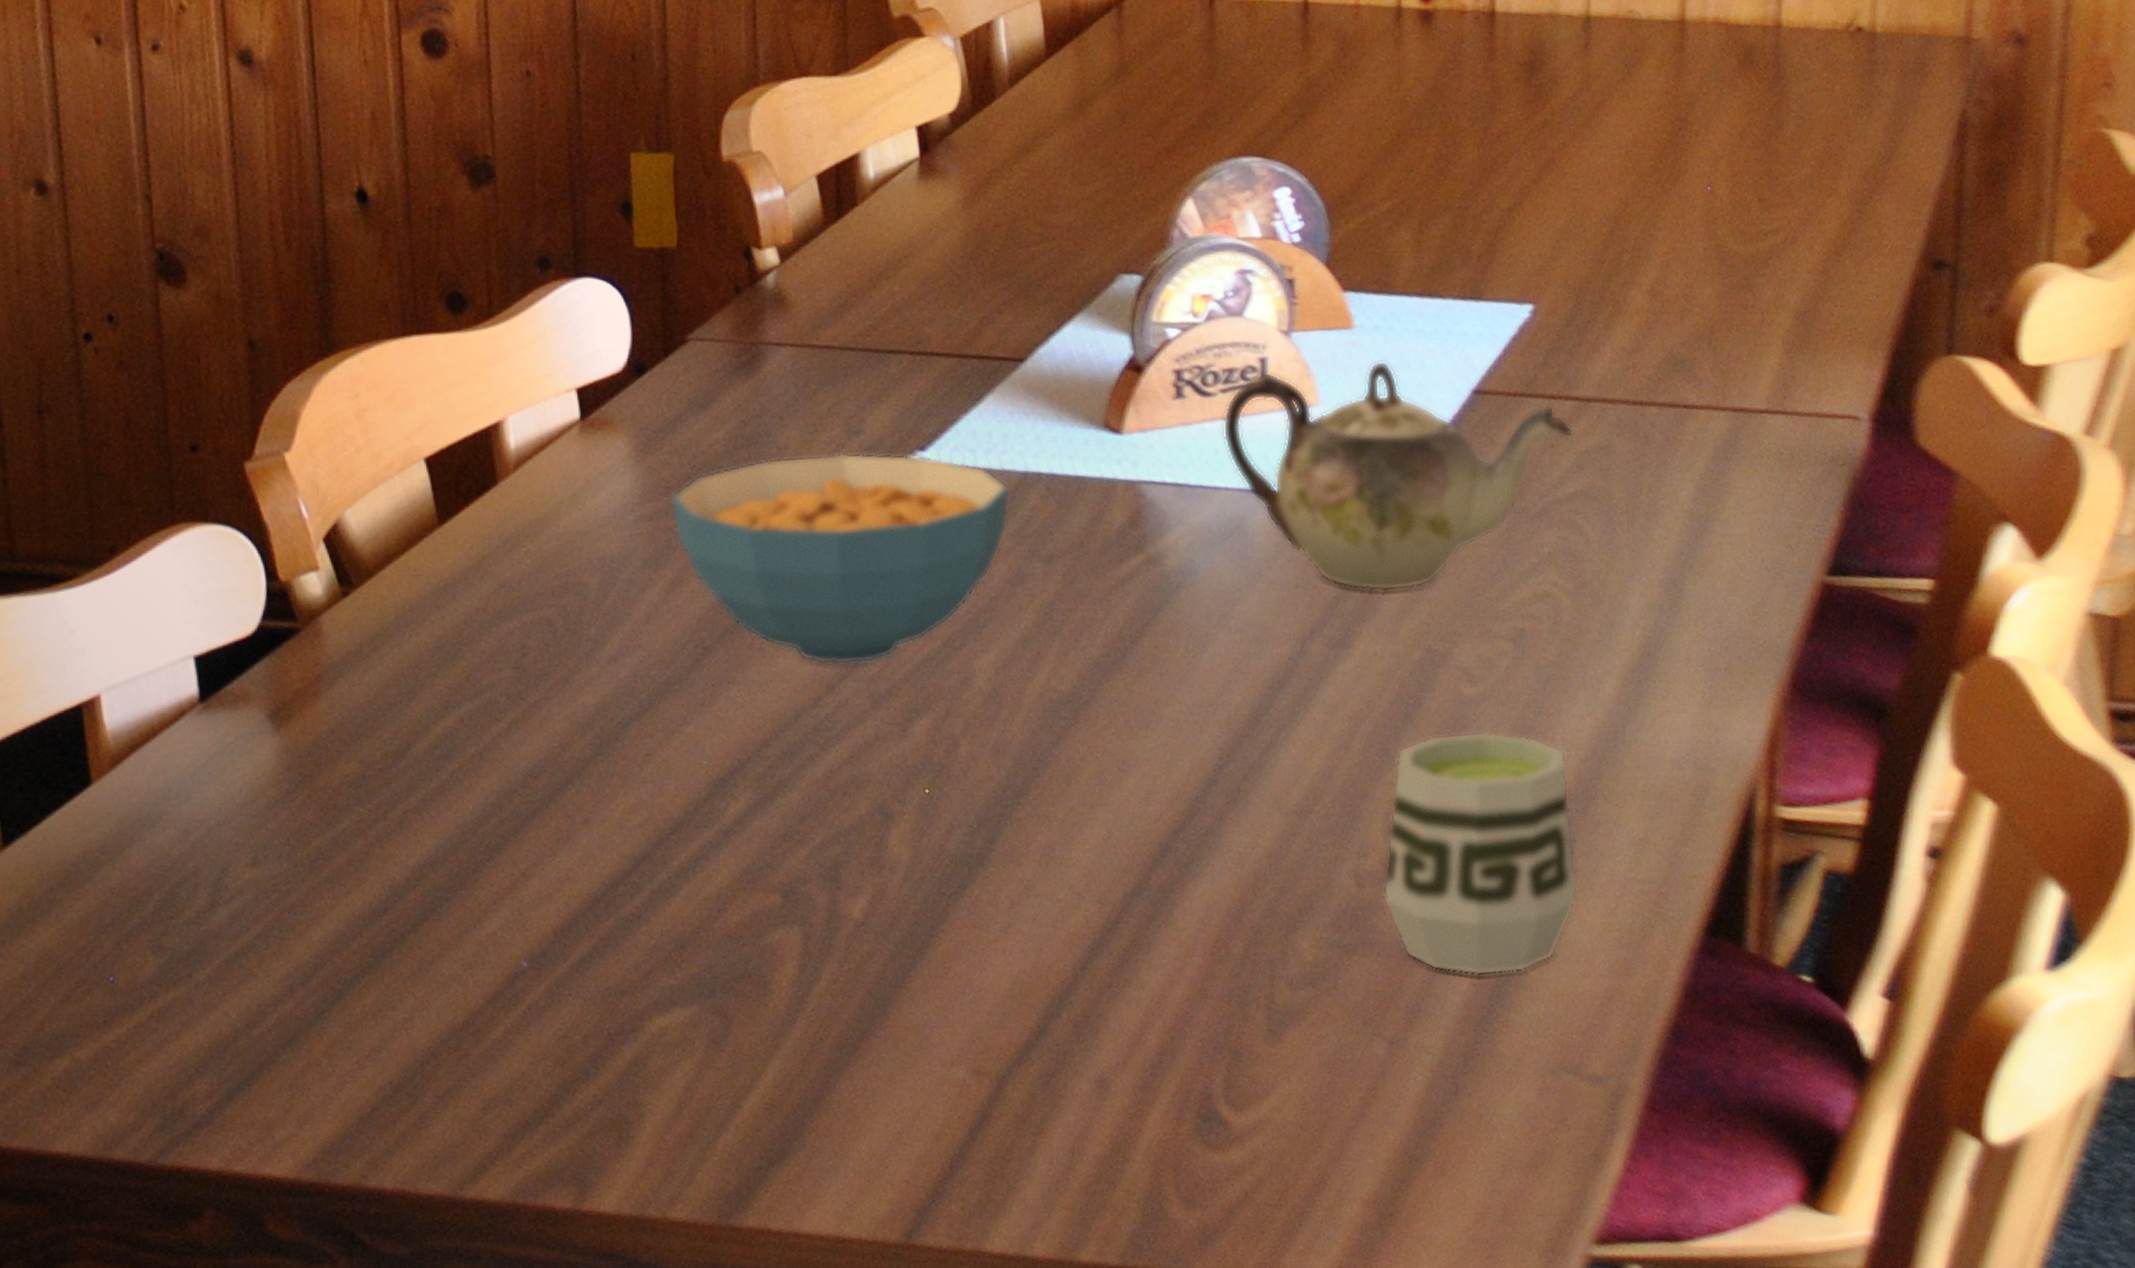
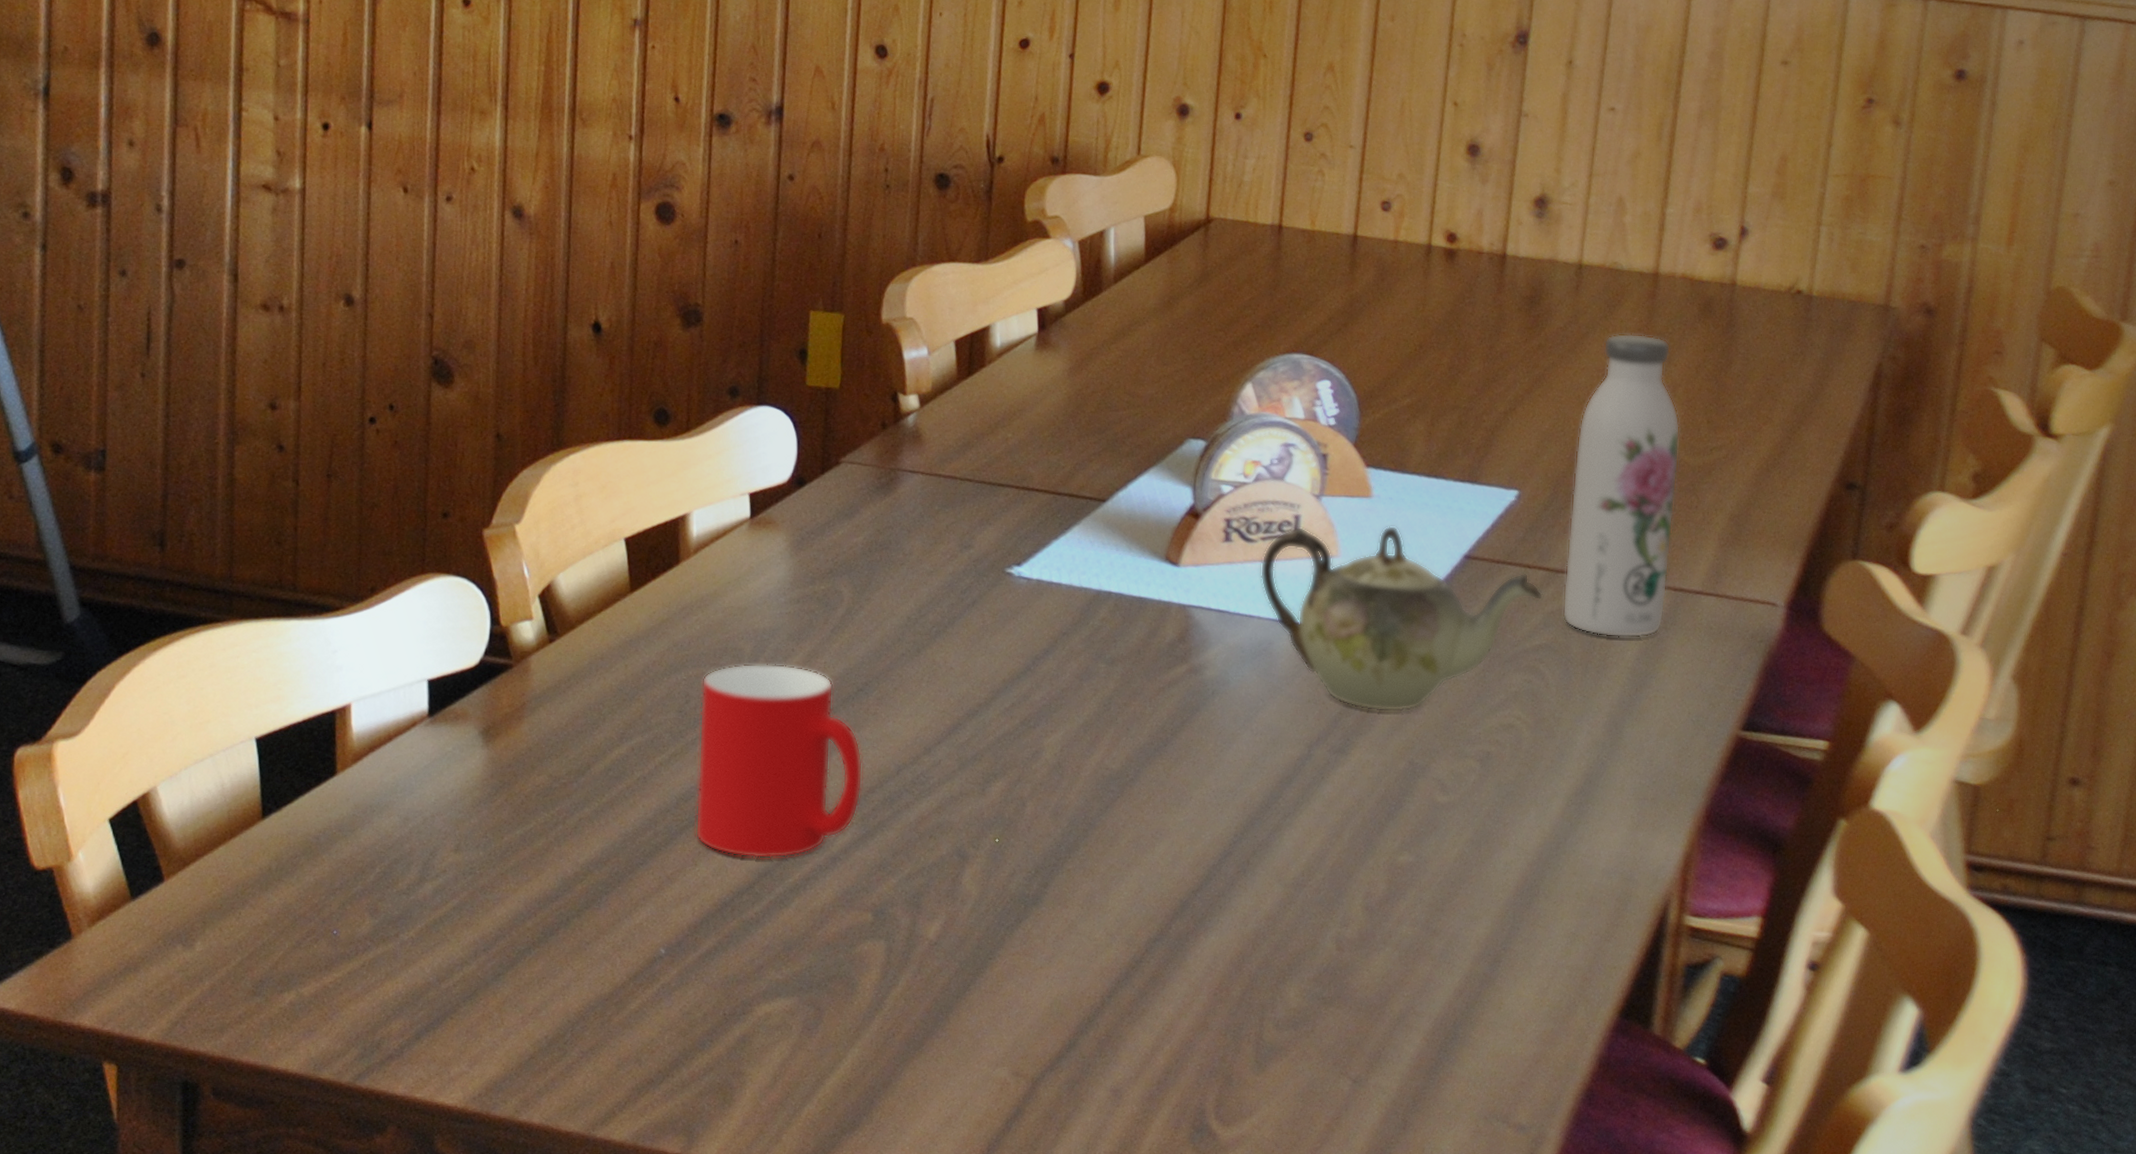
cup: none [540,598,754,841] -> present [695,663,863,859]
cereal bowl: present [669,452,1011,665] -> none [814,562,1086,733]
cup: present [1383,731,1578,976] -> none [1358,832,1518,1033]
water bottle: none [1598,97,1728,476] -> present [1562,333,1680,638]

